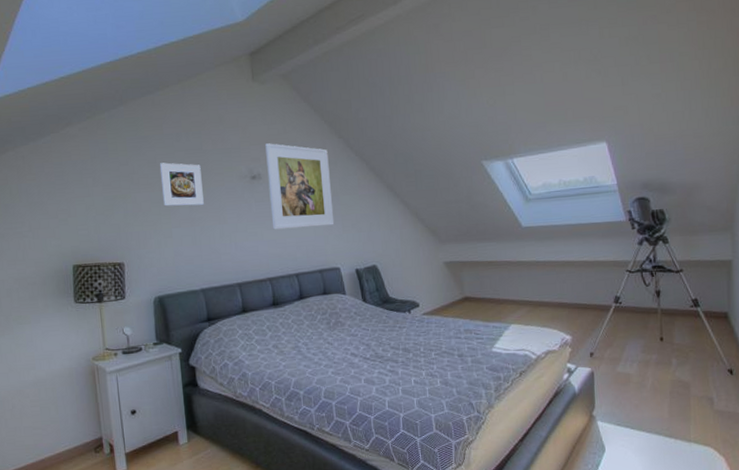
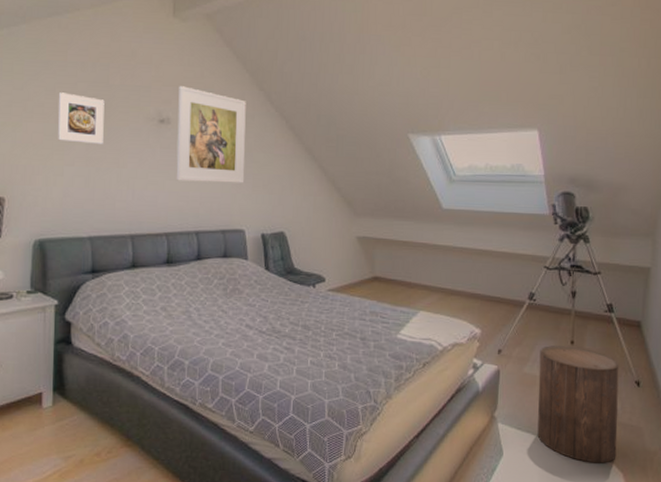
stool: none [630,343,717,451] -> present [537,346,619,463]

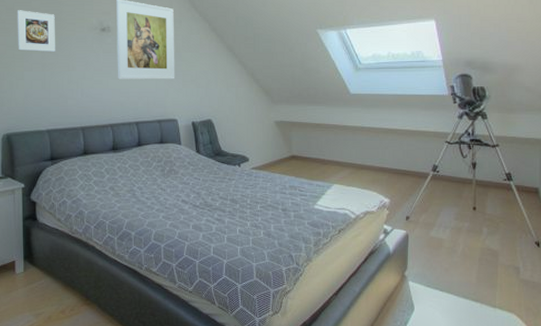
stool: present [537,346,619,463] -> none [444,212,520,316]

